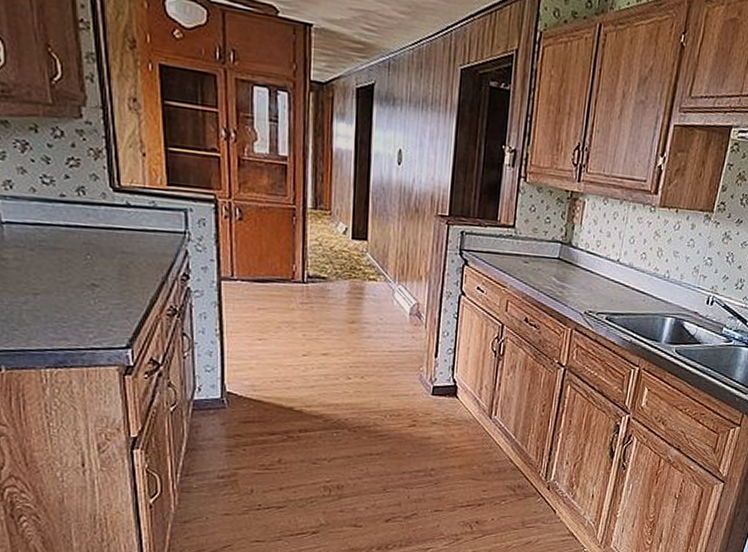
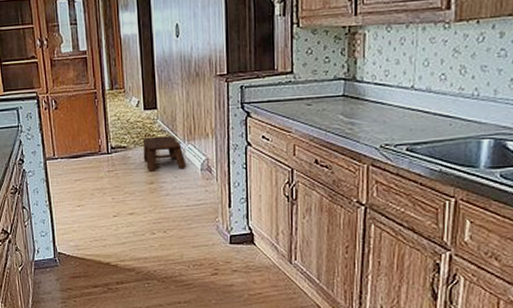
stool: none [345,270,395,311] -> present [142,136,187,172]

